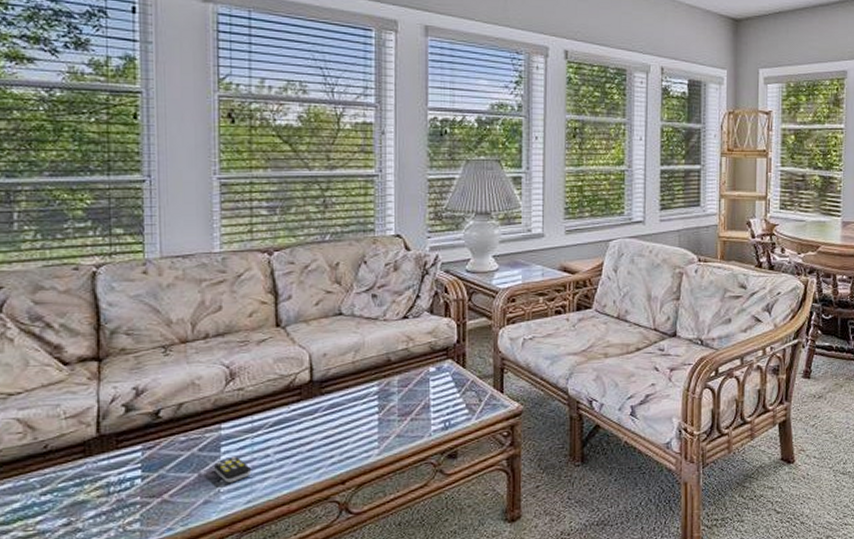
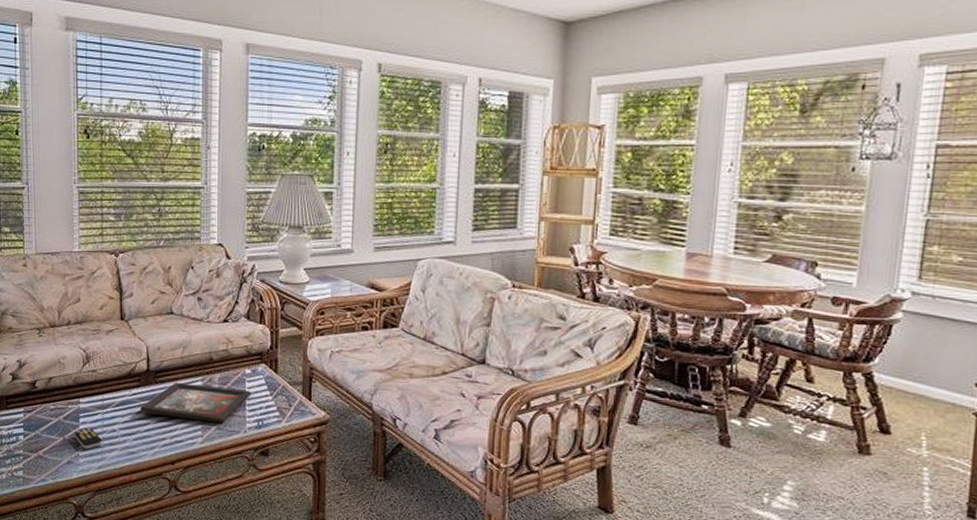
decorative tray: none [301,390,437,431] -> present [140,383,252,422]

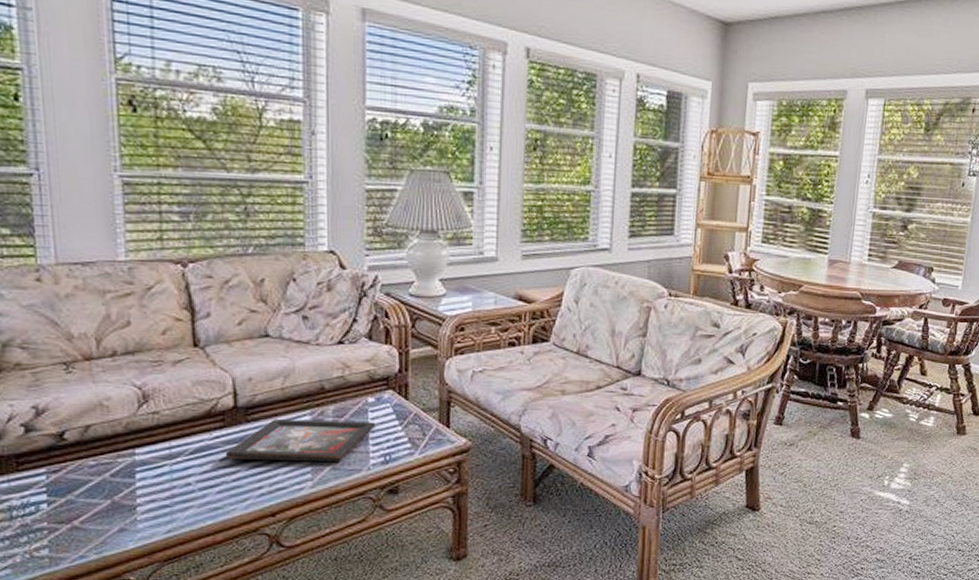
remote control: present [74,428,103,449] -> none [127,484,172,511]

